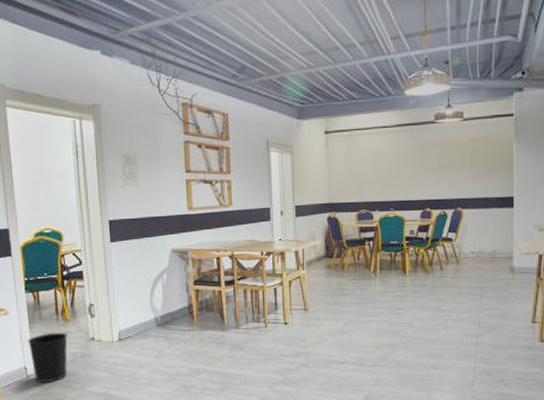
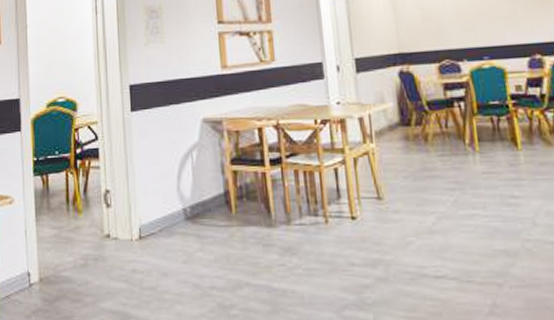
wastebasket: present [28,332,68,383] -> none [33,226,78,295]

